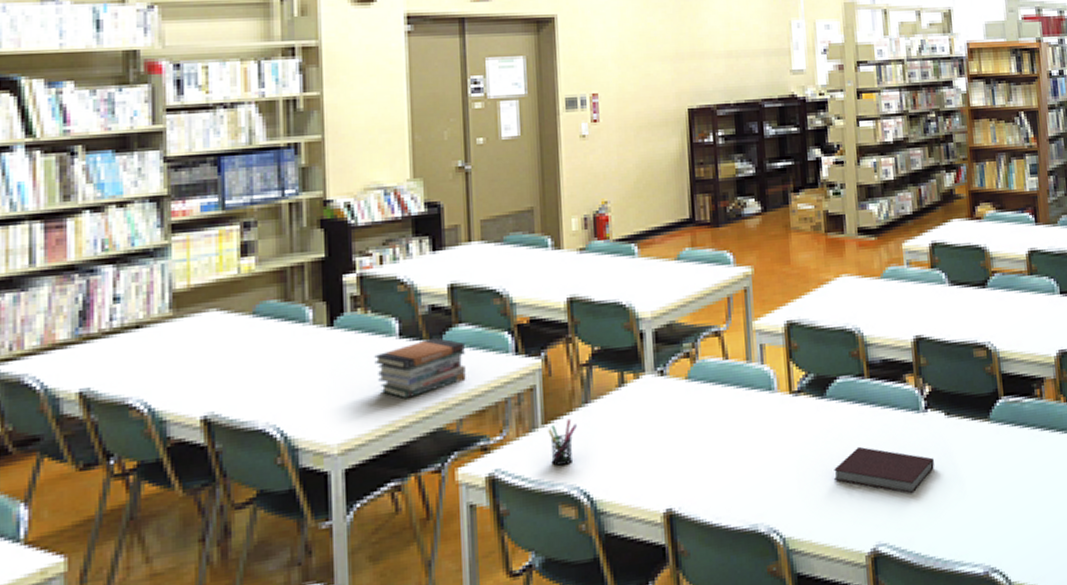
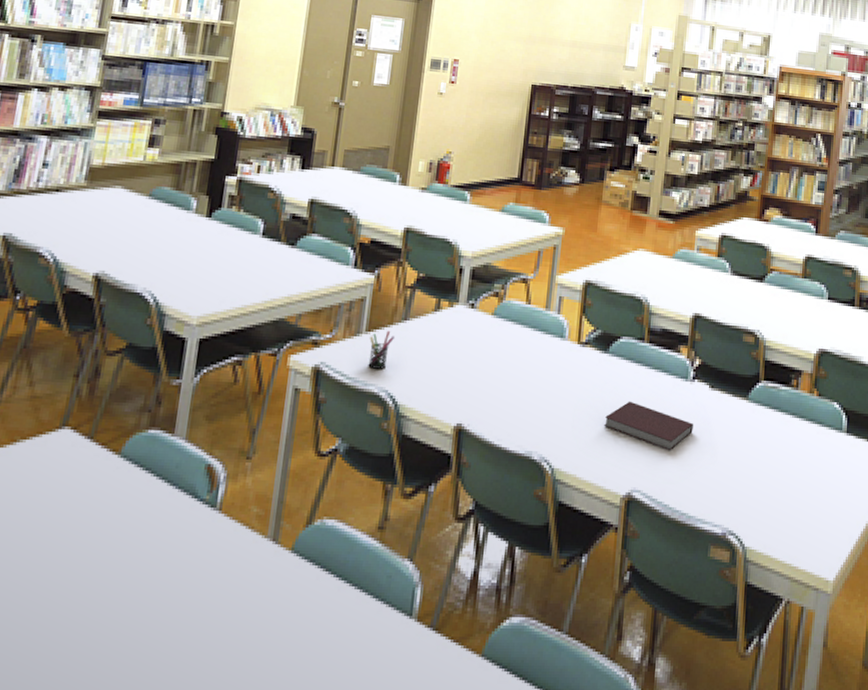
book stack: present [374,337,466,399] -> none [239,241,314,289]

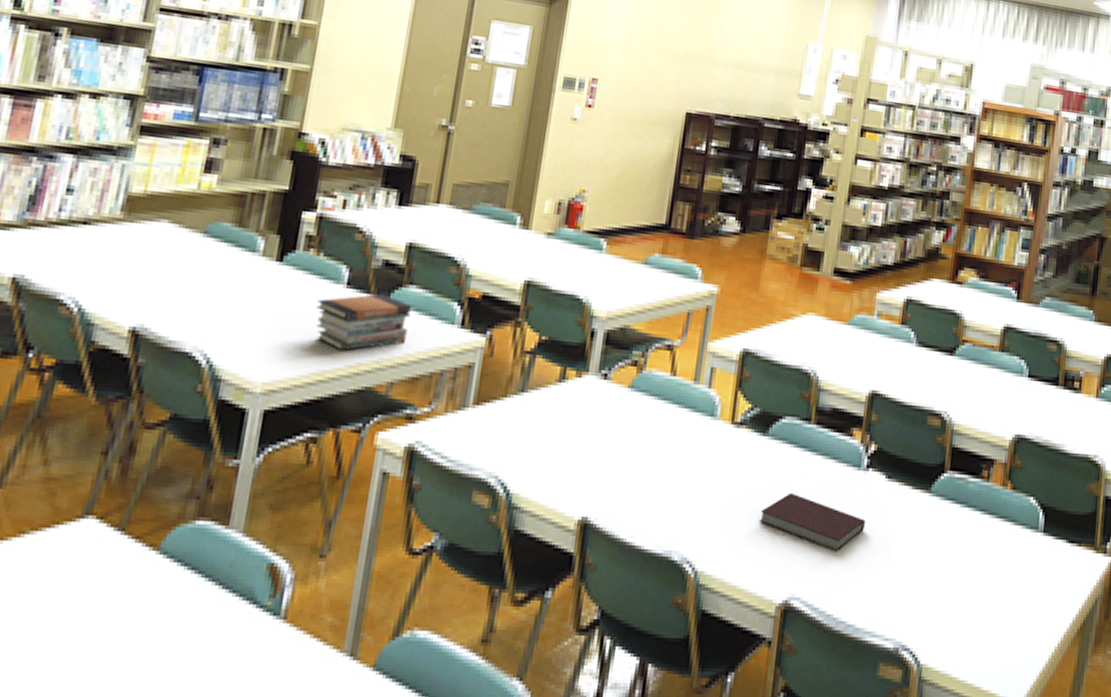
book stack: none [239,241,314,289] -> present [316,293,411,351]
pen holder: present [368,330,394,369] -> none [475,404,508,451]

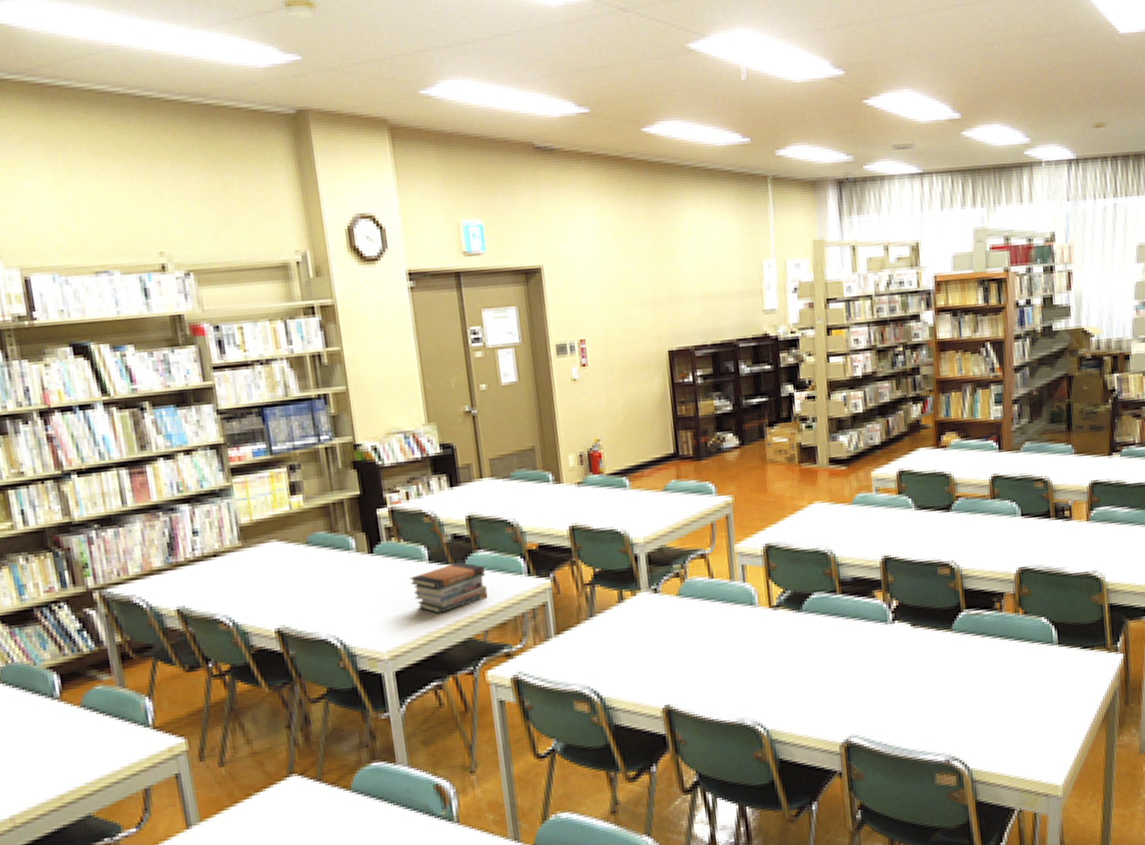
notebook: present [758,492,865,552] -> none [810,653,901,694]

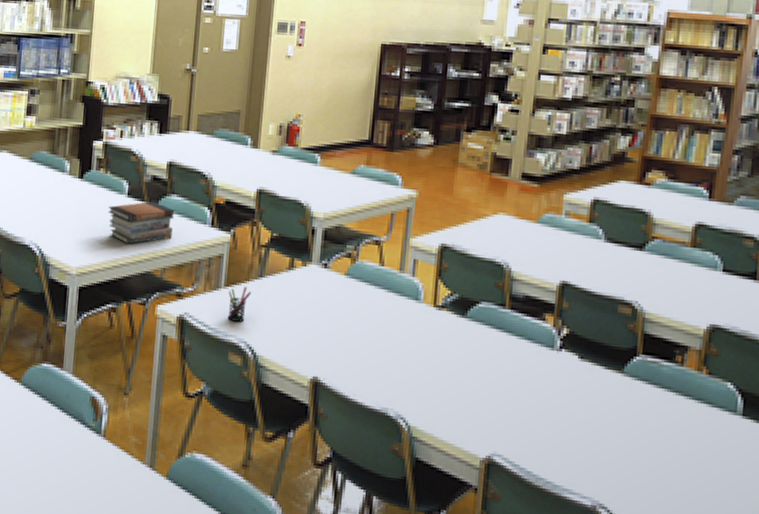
pen holder: none [560,630,585,669] -> present [228,286,251,322]

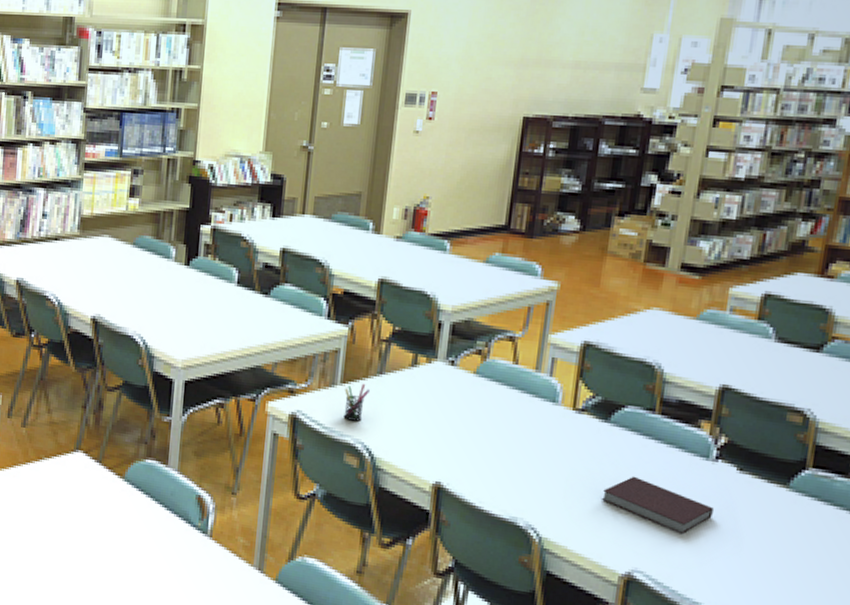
book stack: present [108,201,174,245] -> none [216,290,287,337]
notebook: none [461,366,560,419] -> present [601,476,713,535]

